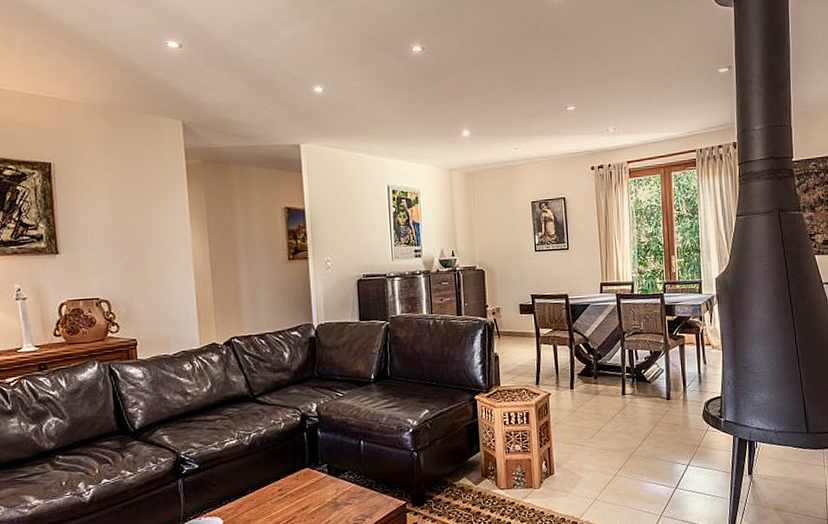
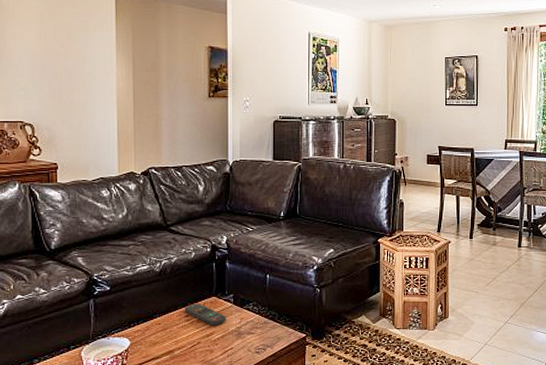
remote control: none [277,475,321,499] -> present [184,303,226,326]

